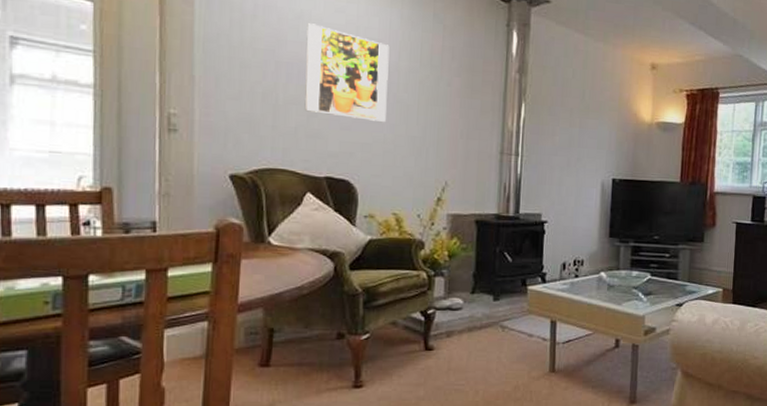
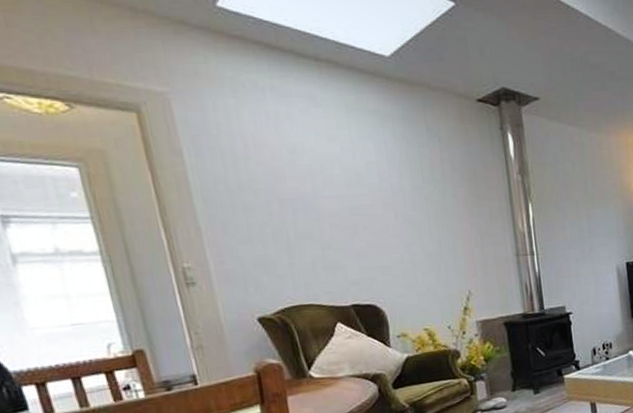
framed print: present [304,23,390,122] -> none [302,156,400,245]

